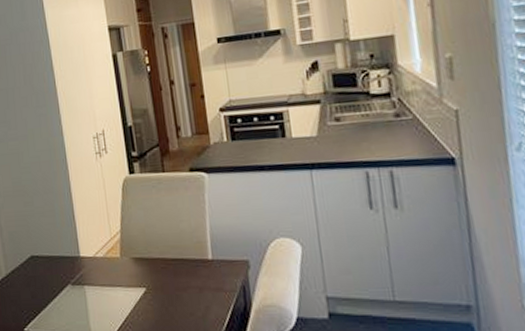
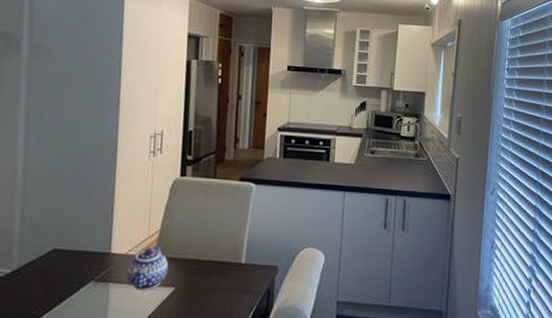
teapot: none [97,246,136,292] -> present [126,245,168,290]

